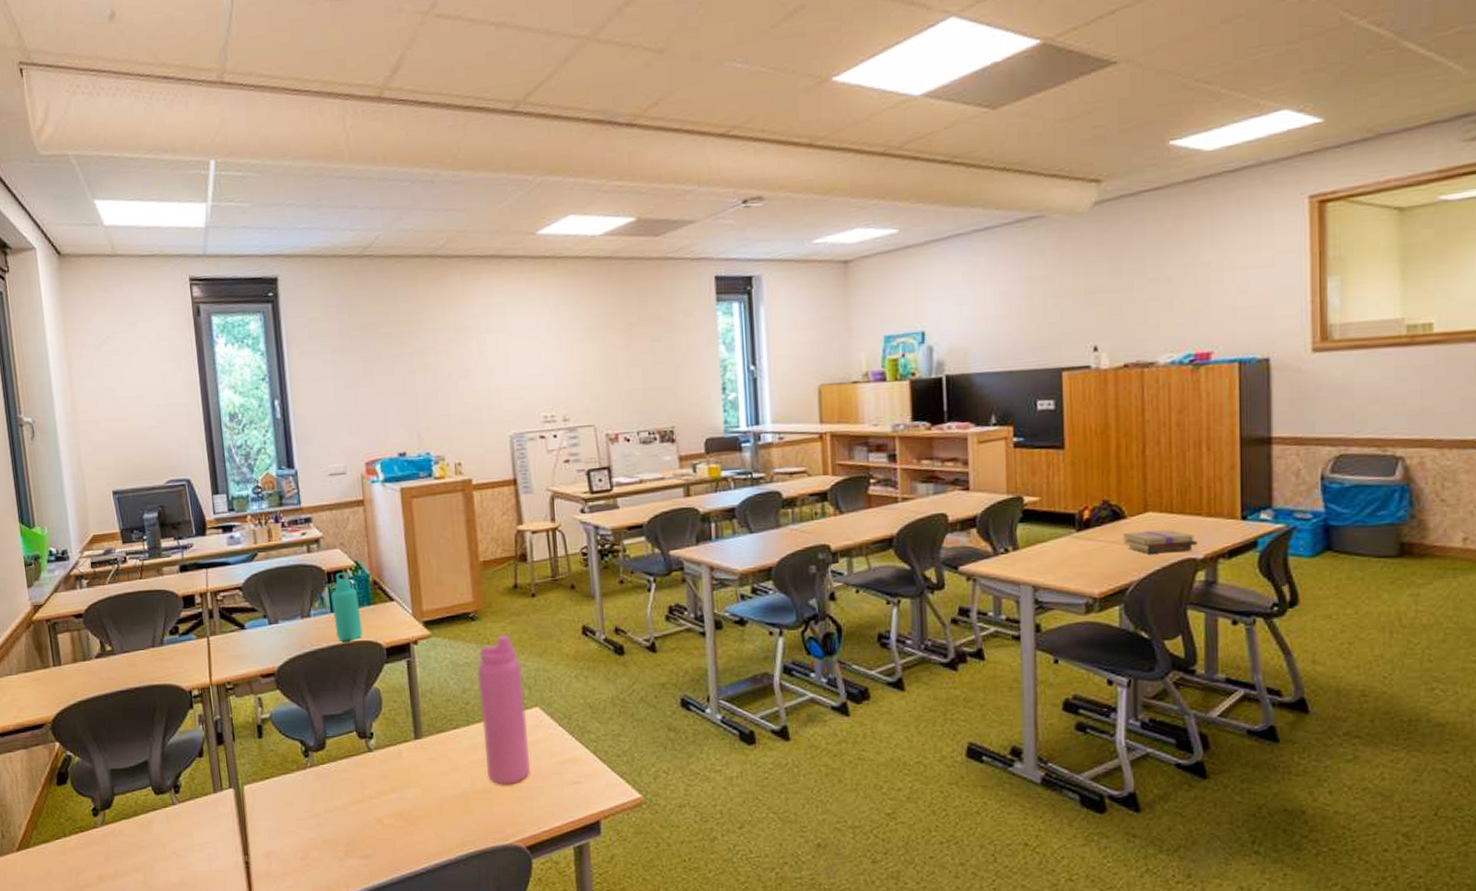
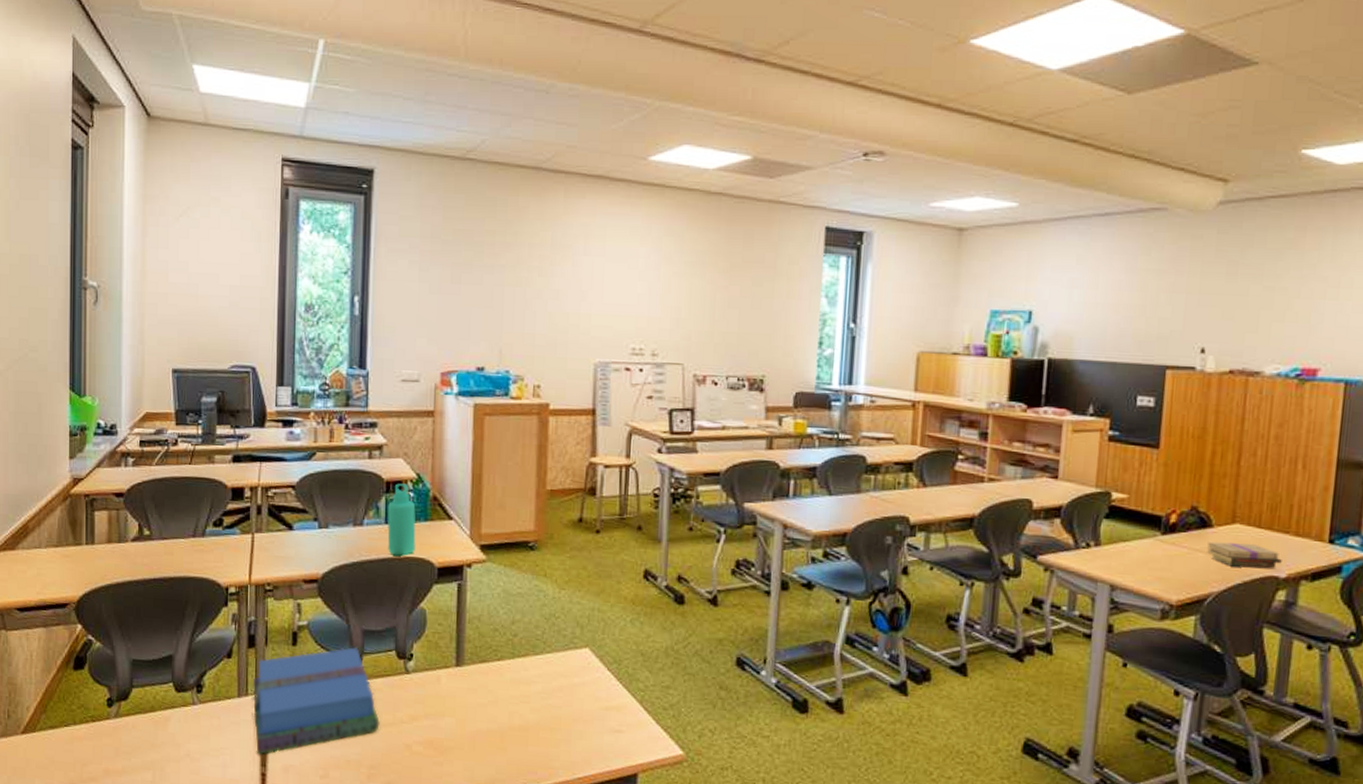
books: none [226,733,350,845] -> present [252,647,380,755]
water bottle: present [478,635,531,785] -> none [527,569,577,726]

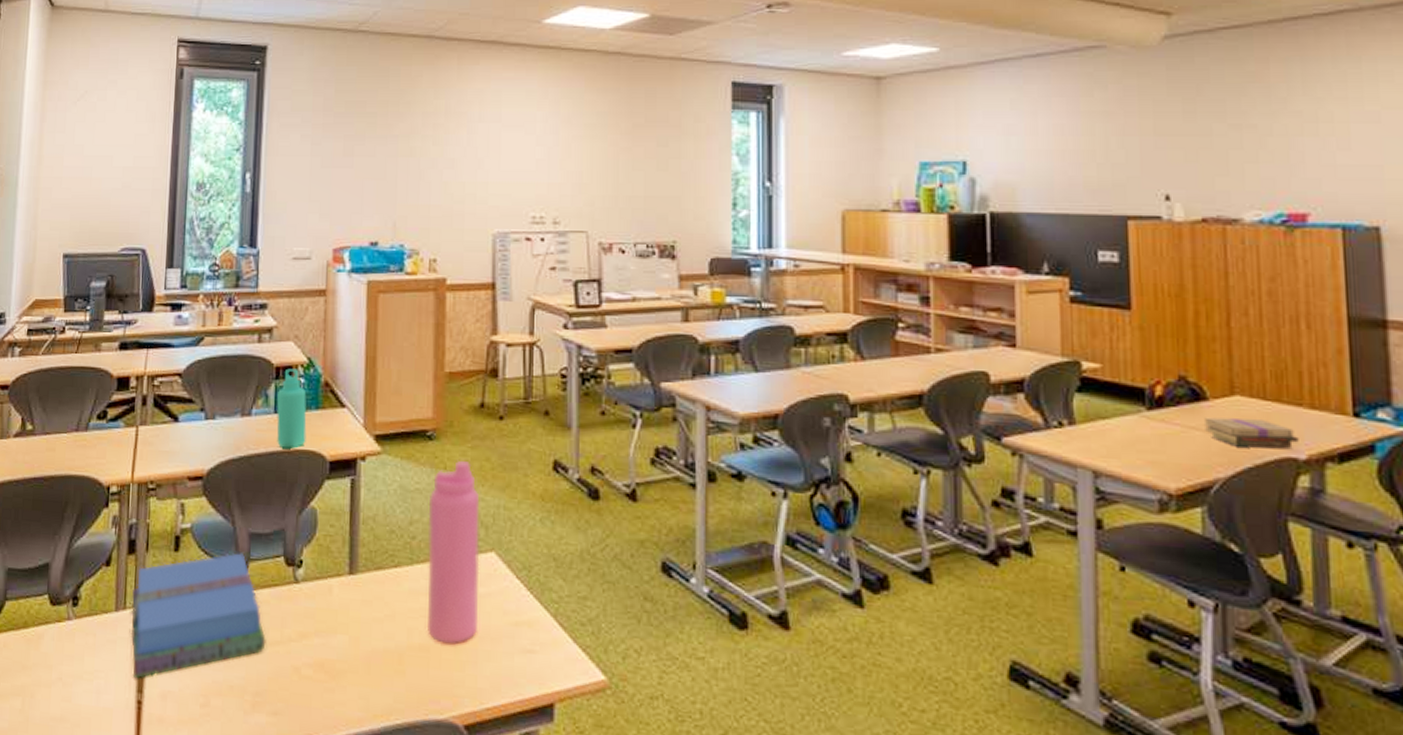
water bottle: none [527,569,577,726] -> present [427,461,480,645]

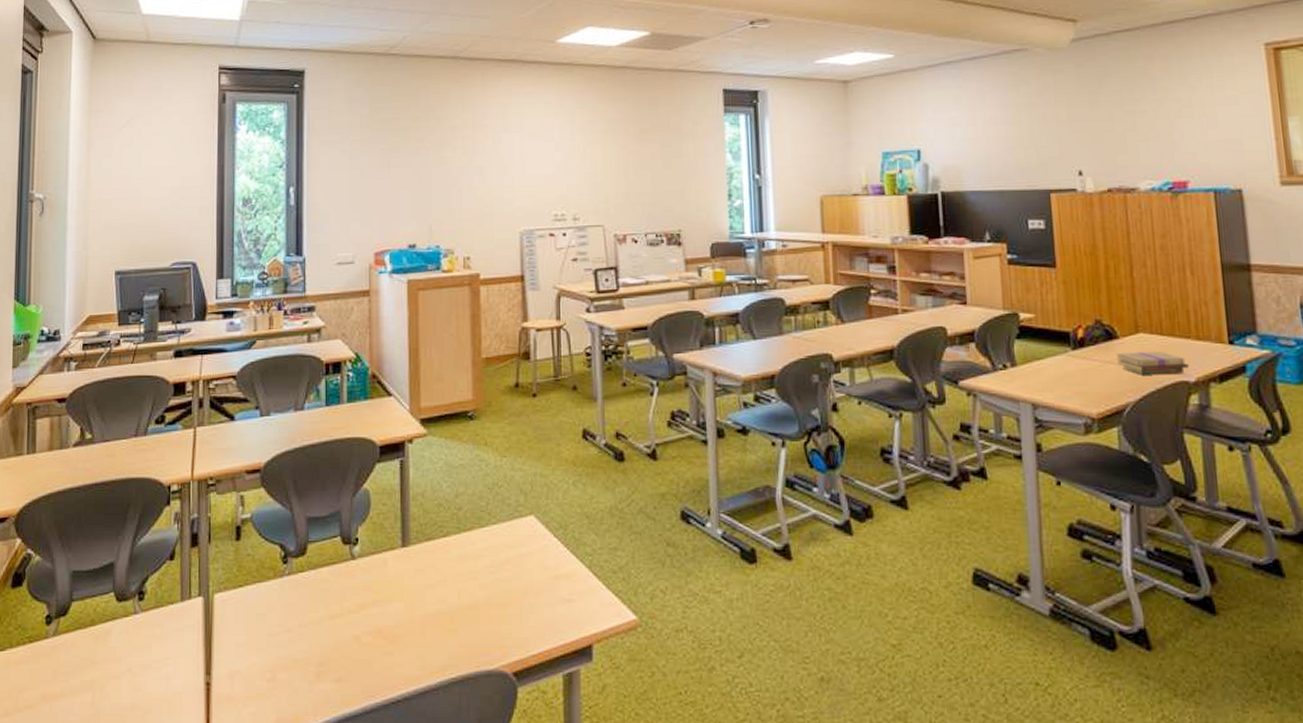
books: present [131,552,266,679] -> none [196,537,327,662]
water bottle: present [276,368,307,449] -> none [328,364,357,437]
water bottle: present [427,461,480,645] -> none [472,437,522,601]

